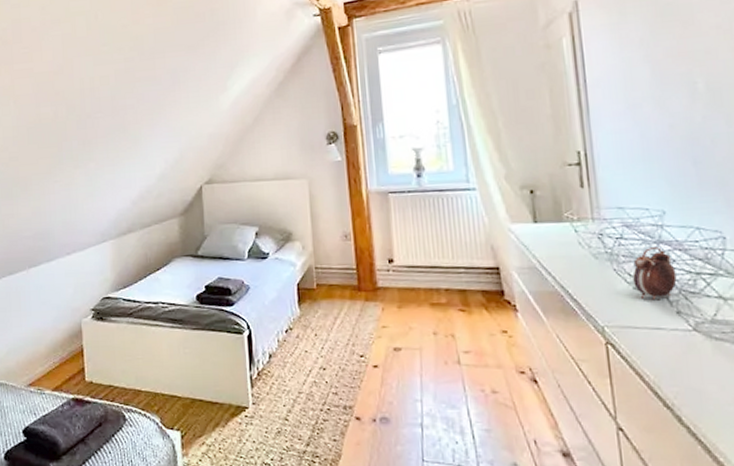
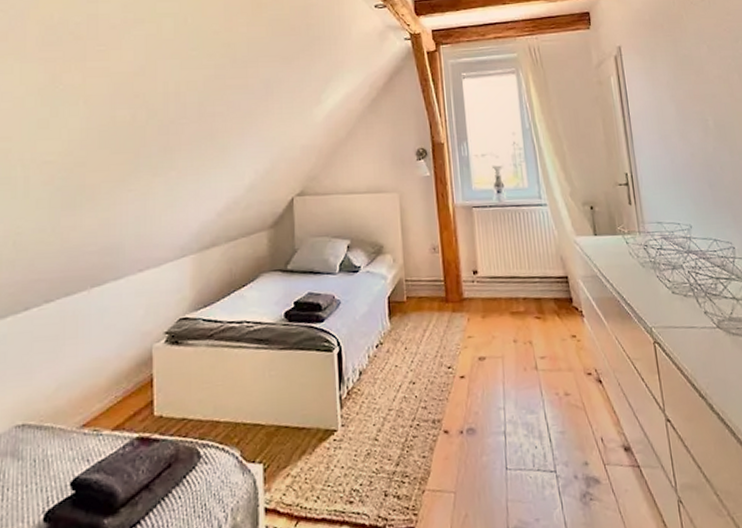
alarm clock: present [633,247,677,300] -> none [671,256,703,302]

